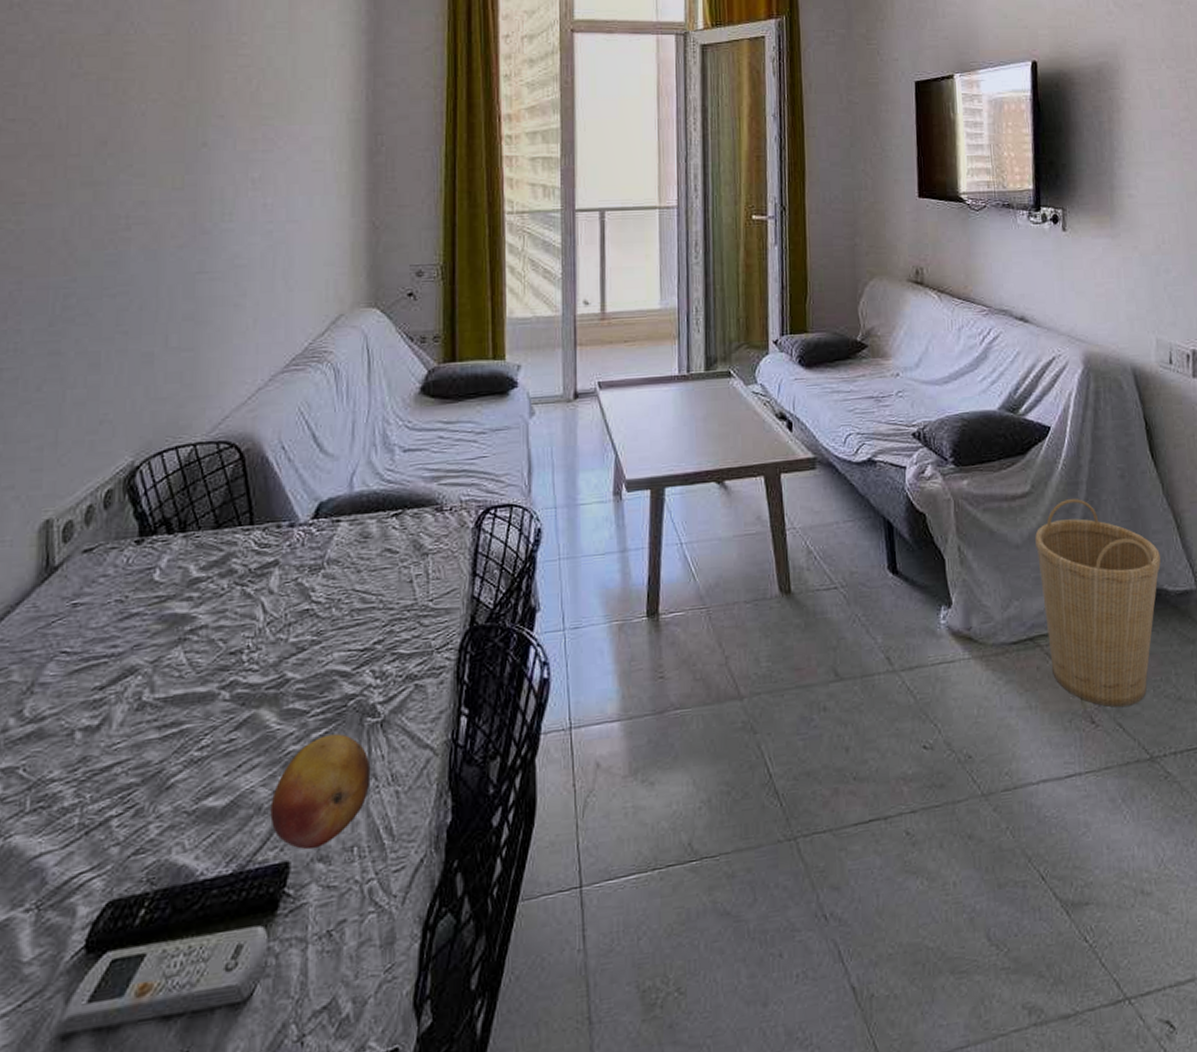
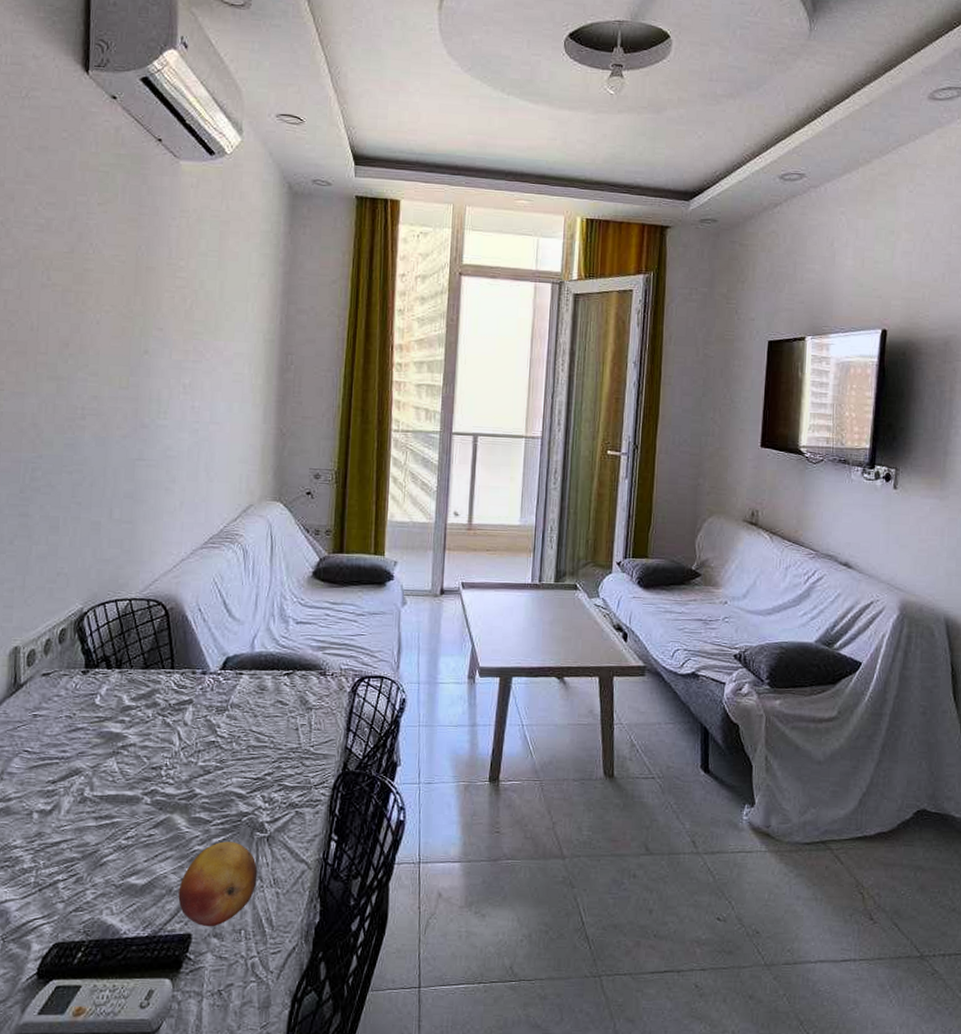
basket: present [1035,499,1161,707] -> none [836,727,951,910]

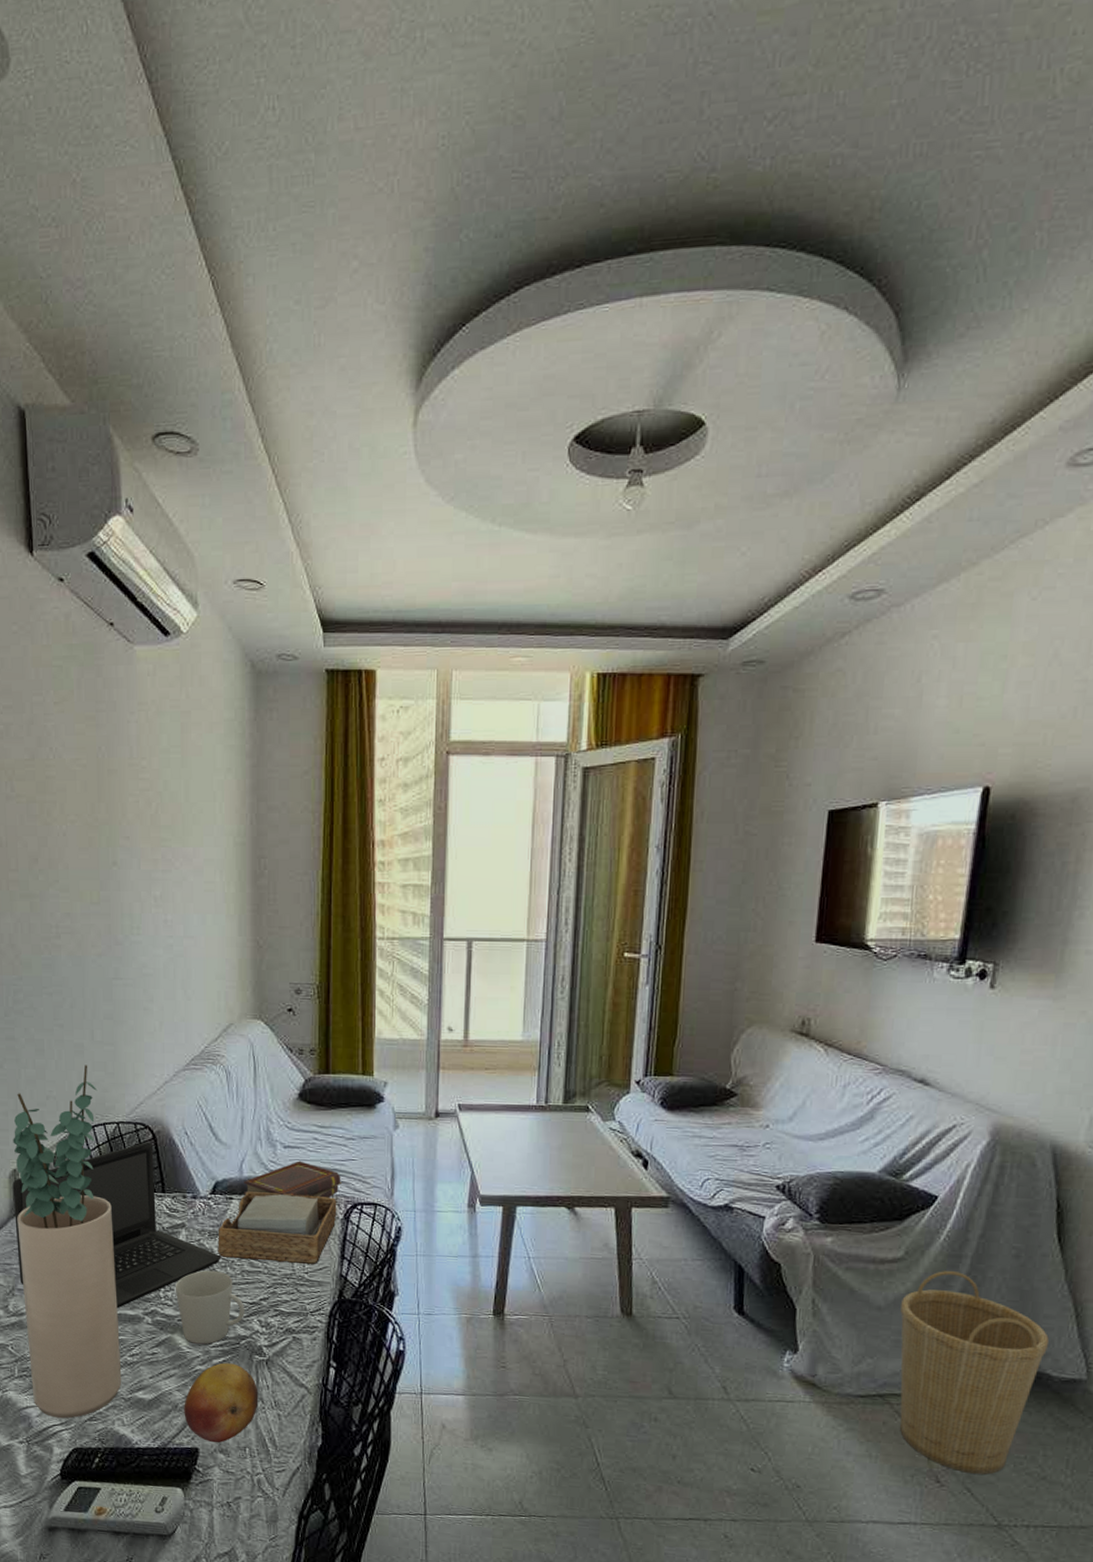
laptop: none [10,618,228,790] -> present [12,1142,222,1309]
vase: none [13,542,118,911] -> present [13,1065,122,1419]
cup: none [178,746,248,824] -> present [176,1270,245,1345]
napkin holder: none [224,667,345,738] -> present [218,1191,337,1265]
book set: none [254,636,351,672] -> present [244,1160,343,1198]
basket: none [836,727,951,910] -> present [900,1271,1049,1475]

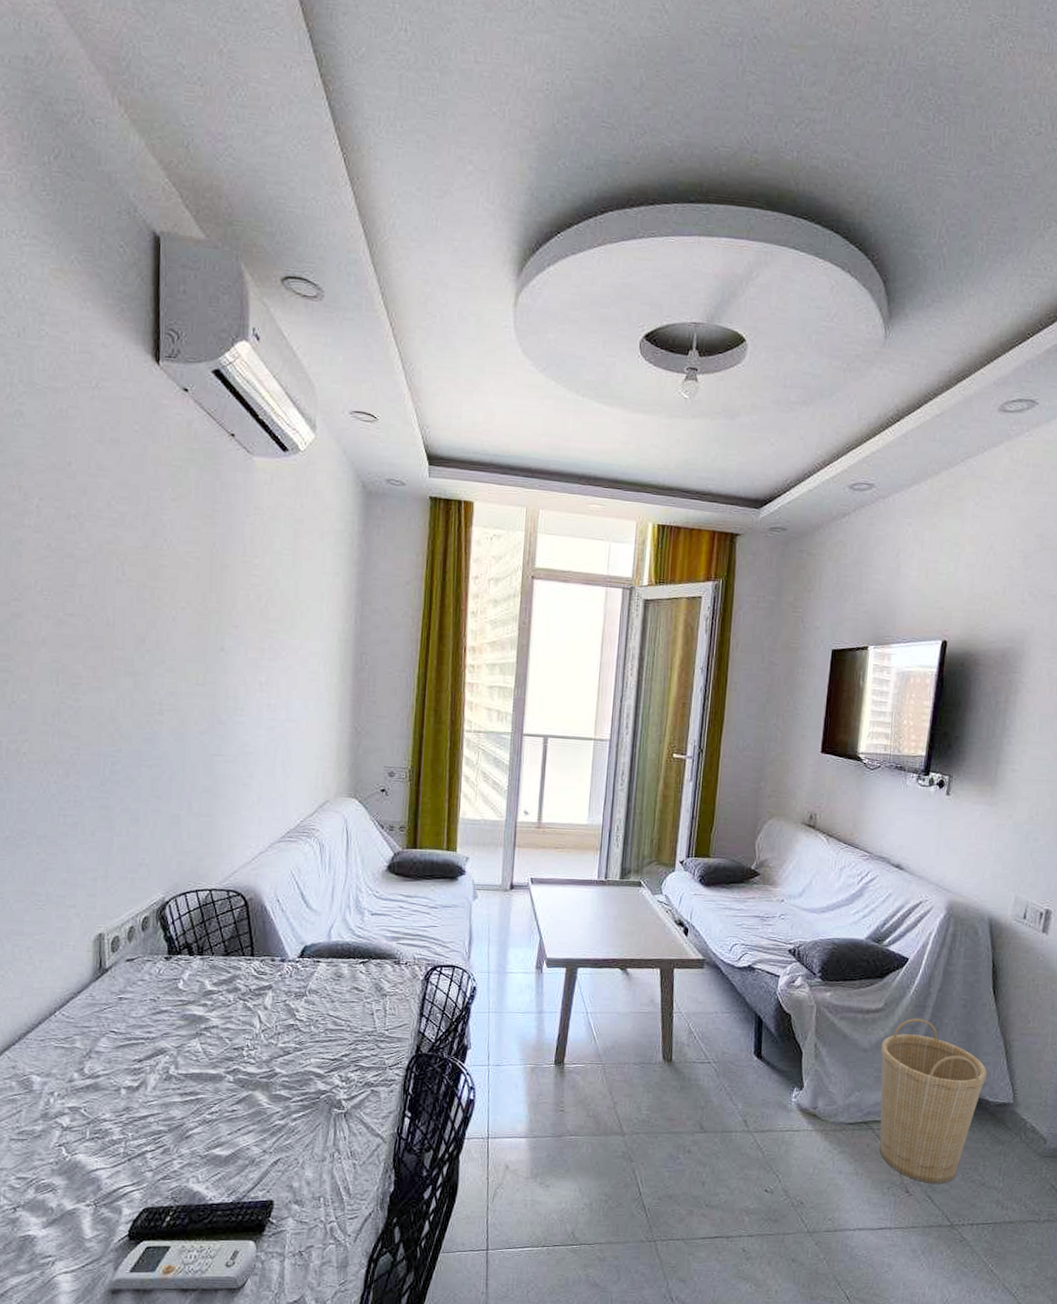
laptop: present [12,1142,222,1309] -> none [96,908,306,1068]
vase: present [13,1065,122,1419] -> none [99,834,200,1179]
cup: present [176,1270,245,1345] -> none [259,1029,326,1101]
fruit: present [184,1363,259,1443] -> none [260,1117,336,1195]
napkin holder: present [218,1191,337,1265] -> none [303,955,419,1023]
book set: present [244,1160,343,1198] -> none [331,927,424,961]

